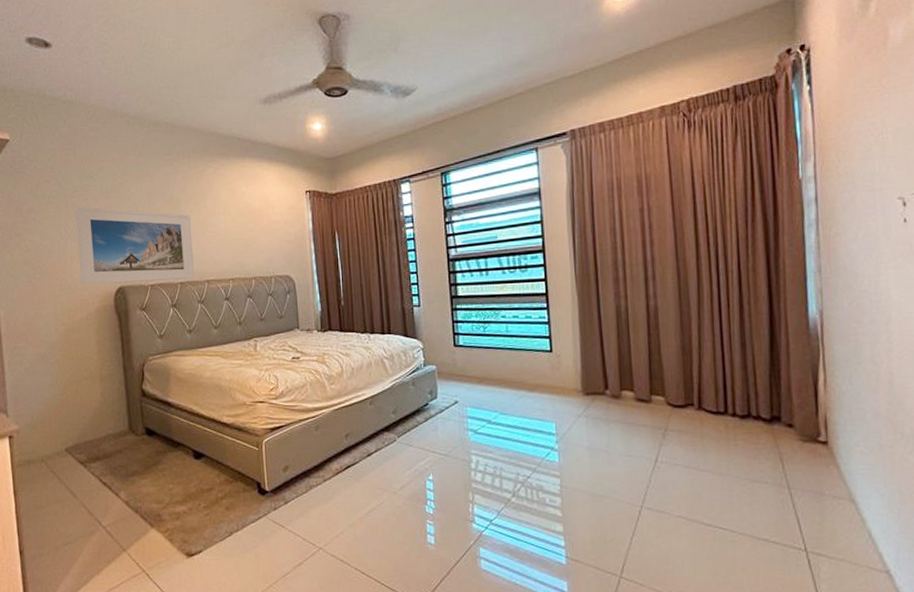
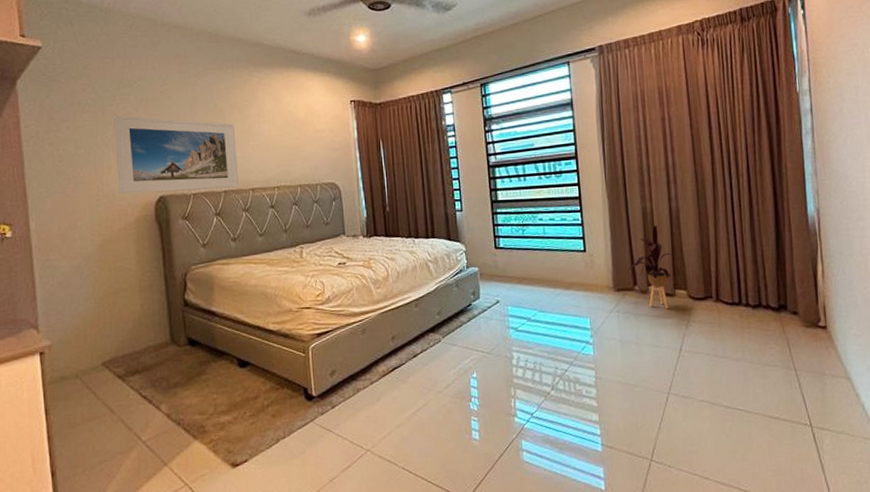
house plant: none [597,325,650,417] -> present [627,225,673,310]

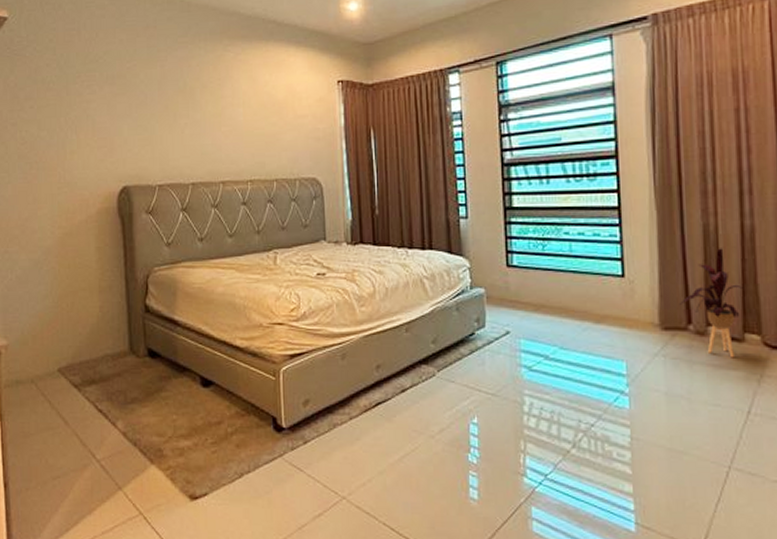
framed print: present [113,115,240,194] -> none [77,94,209,183]

